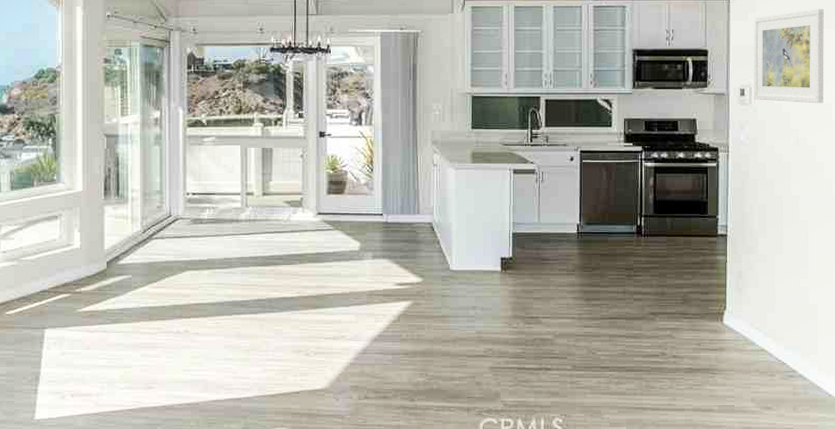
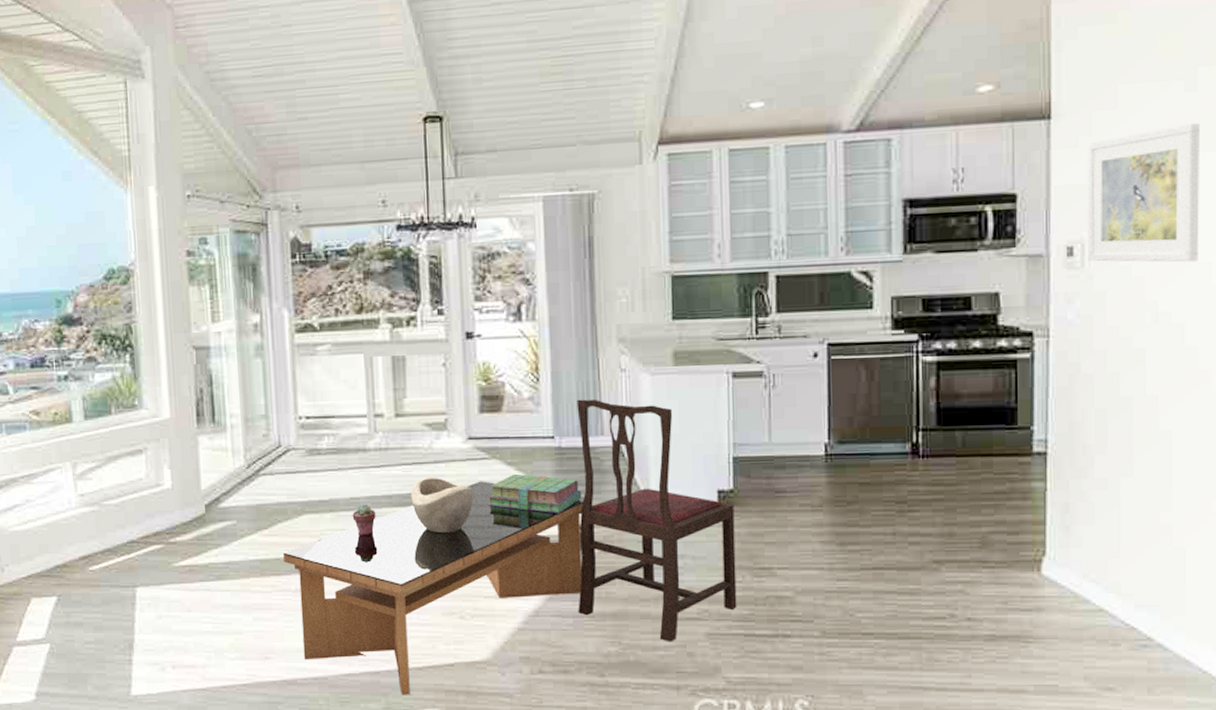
coffee table: none [168,247,404,417] -> present [283,481,585,695]
potted succulent: none [225,263,244,288] -> present [352,504,376,535]
decorative bowl: none [272,243,320,288] -> present [411,477,474,534]
stack of books: none [332,242,402,274] -> present [489,473,582,514]
dining chair: none [396,186,513,374] -> present [577,398,737,642]

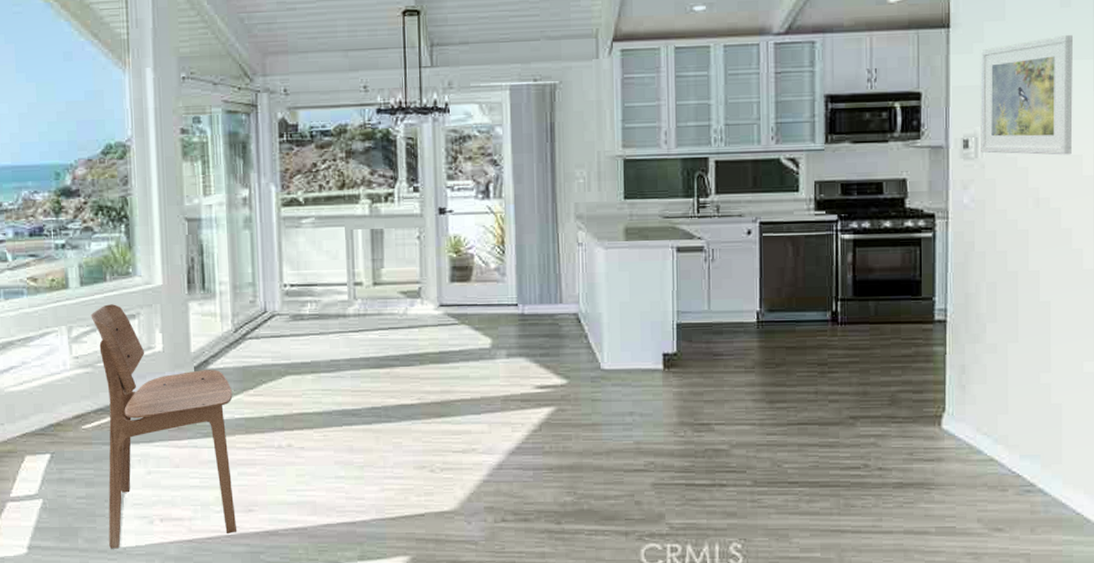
dining chair: none [96,439,254,697] -> present [91,304,238,549]
coffee table: present [283,481,585,695] -> none [267,345,545,544]
potted succulent: present [352,504,376,535] -> none [332,366,354,395]
decorative bowl: present [411,477,474,534] -> none [387,341,444,393]
stack of books: present [489,473,582,514] -> none [458,338,542,375]
dining chair: present [577,398,737,642] -> none [537,270,679,492]

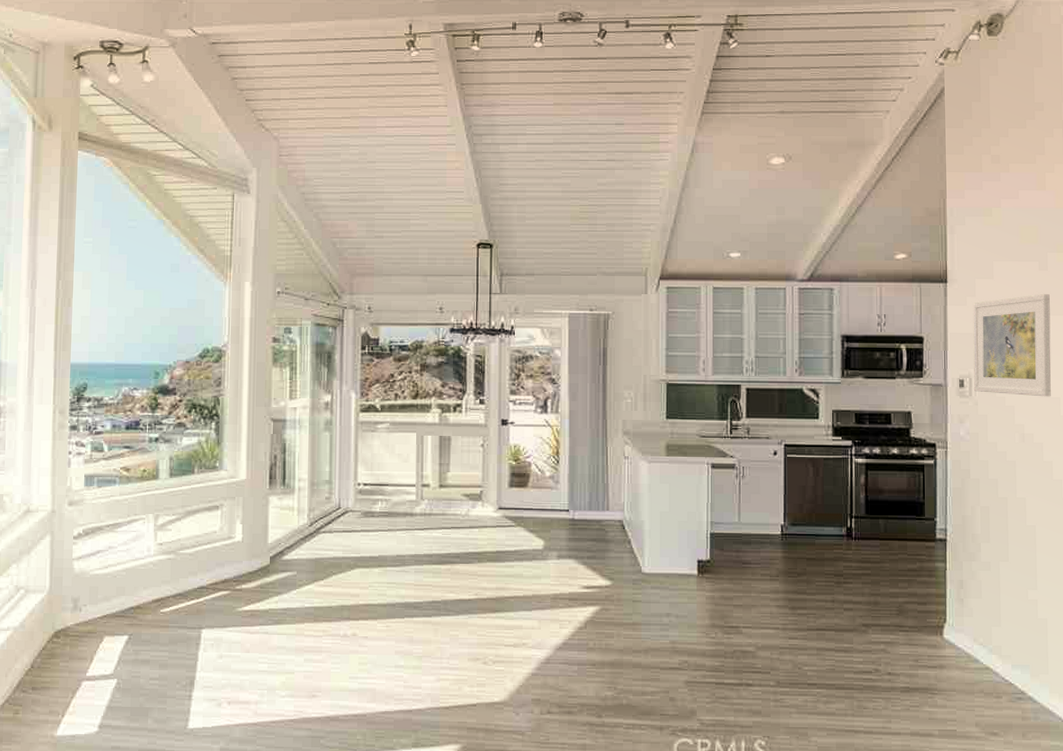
dining chair: present [91,304,238,549] -> none [177,495,304,730]

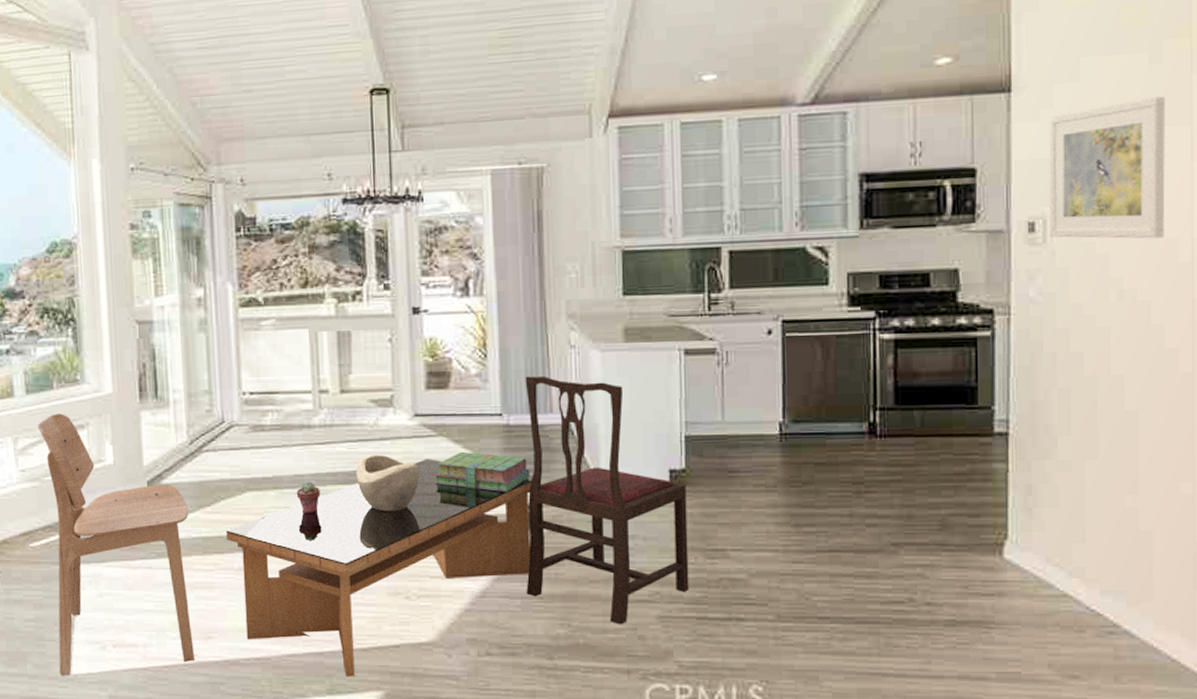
dining chair: none [177,495,304,730] -> present [37,414,196,676]
coffee table: none [335,545,591,732] -> present [226,459,533,677]
potted succulent: none [397,561,418,588] -> present [296,481,321,513]
decorative bowl: none [448,540,501,589] -> present [356,454,420,512]
stack of books: none [513,540,589,576] -> present [435,451,530,493]
dining chair: none [582,480,710,688] -> present [525,375,689,625]

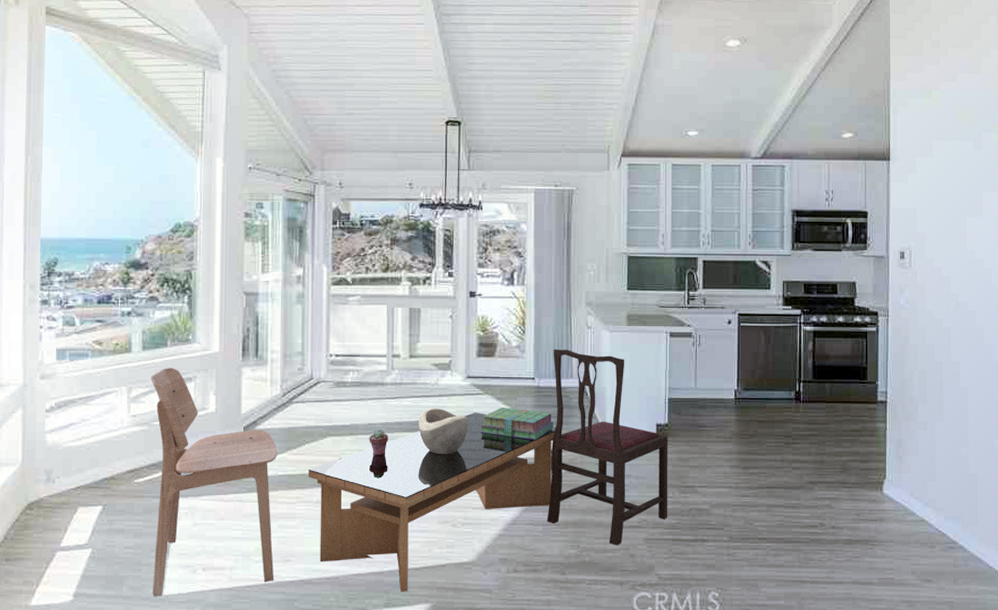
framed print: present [1049,97,1165,239] -> none [913,171,984,268]

